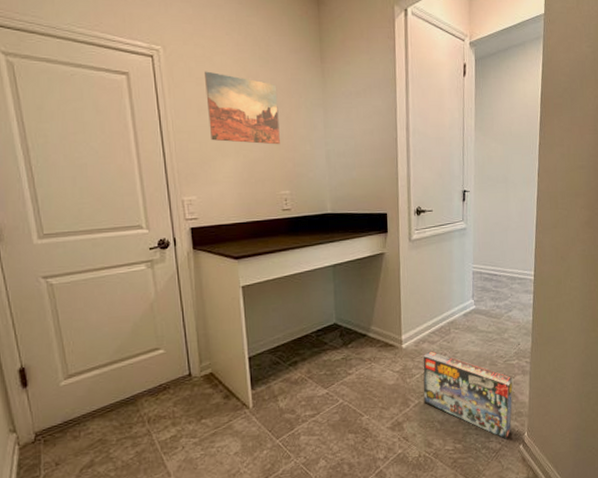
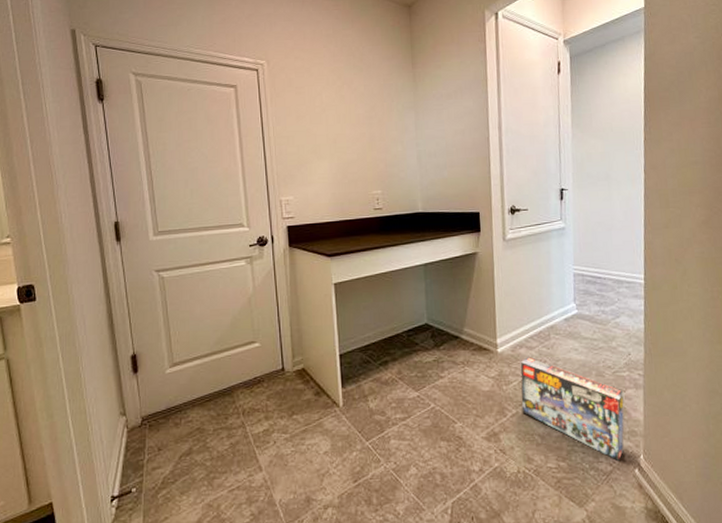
wall art: present [205,71,280,145] -> none [304,81,372,147]

